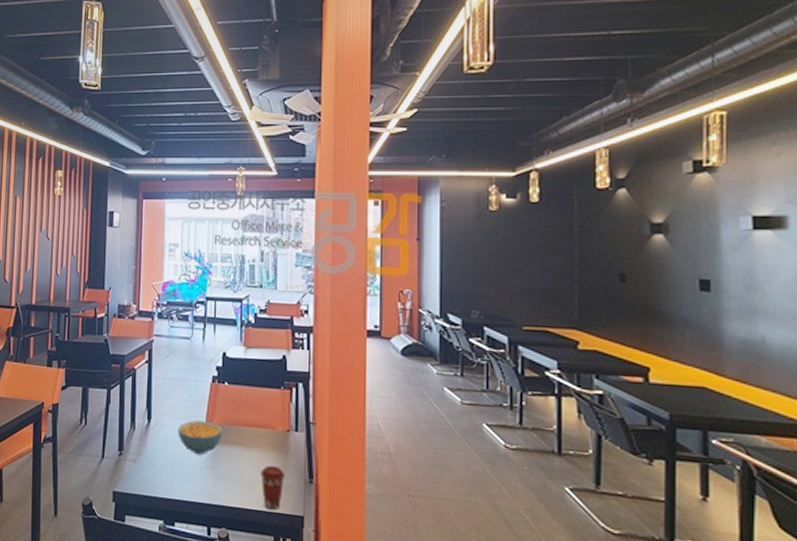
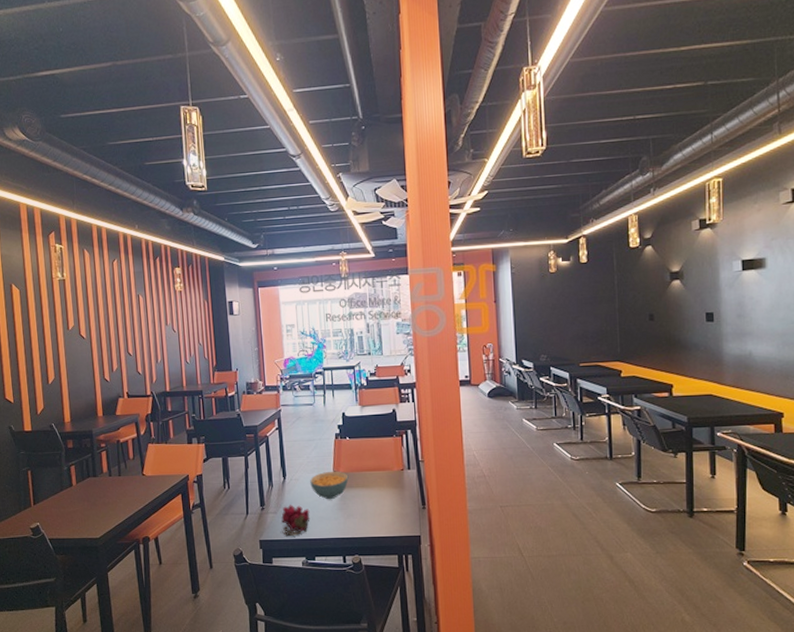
grapes: none [140,454,174,493] -> present [281,505,310,537]
coffee cup: present [260,465,285,510] -> none [382,499,403,534]

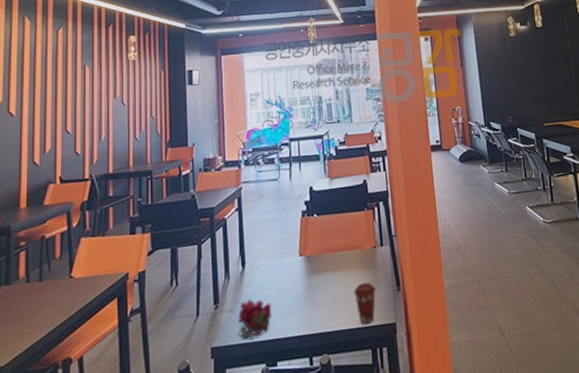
cereal bowl: present [310,471,349,500] -> none [273,254,317,290]
coffee cup: none [382,499,403,534] -> present [354,282,376,324]

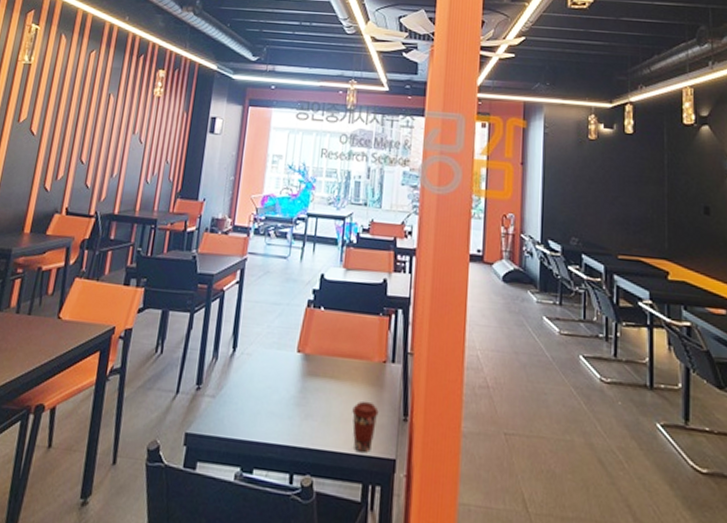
grapes: present [238,299,272,340] -> none [217,388,258,435]

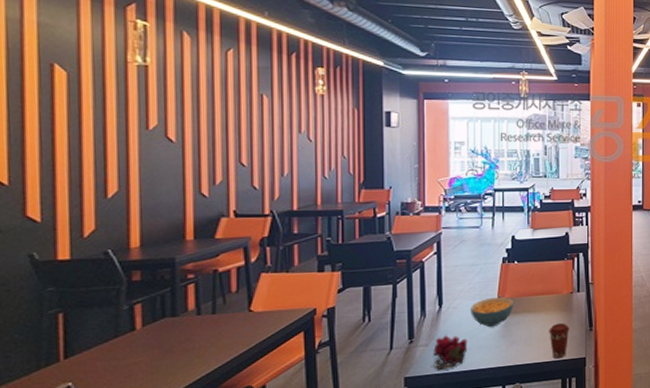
grapes: none [217,388,258,435] -> present [433,335,468,371]
cereal bowl: none [265,349,316,390] -> present [470,296,514,328]

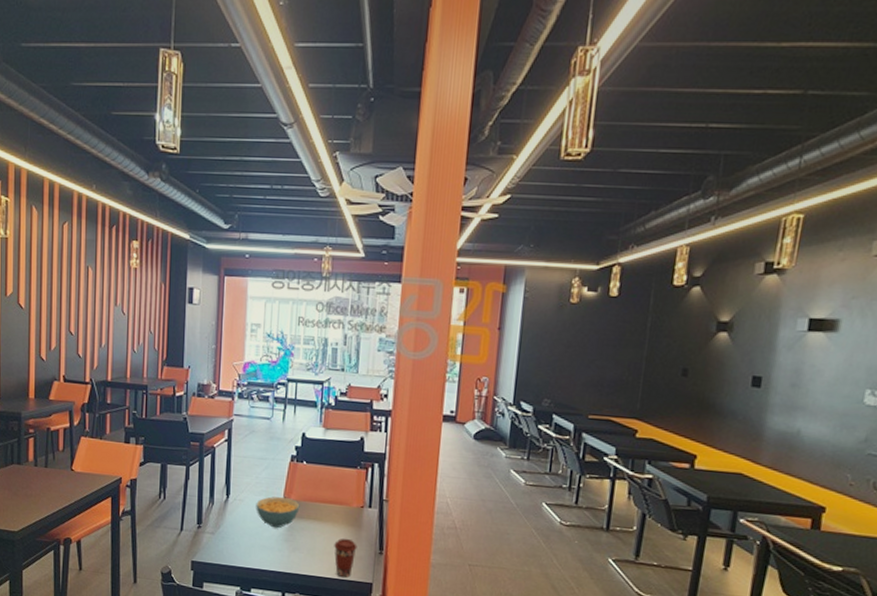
grapes: present [433,335,468,371] -> none [218,527,252,563]

